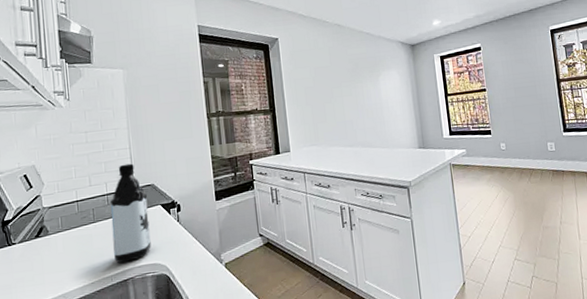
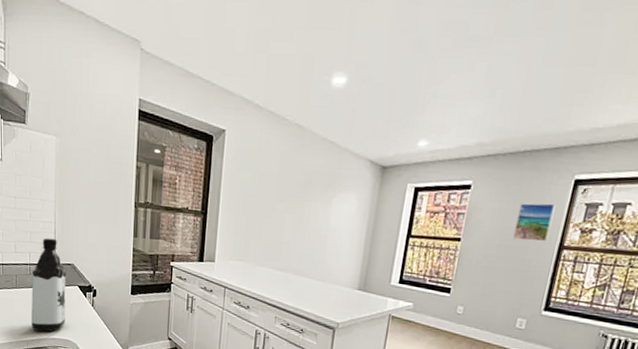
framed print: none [520,50,548,82] -> present [513,203,556,242]

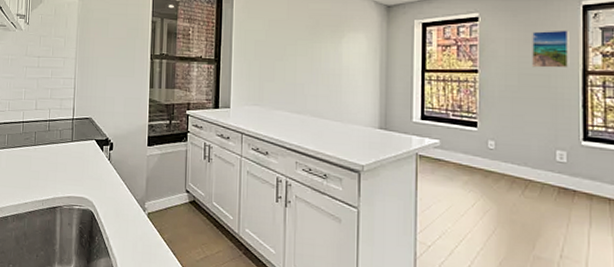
water bottle: present [31,238,66,332] -> none [48,93,84,190]

